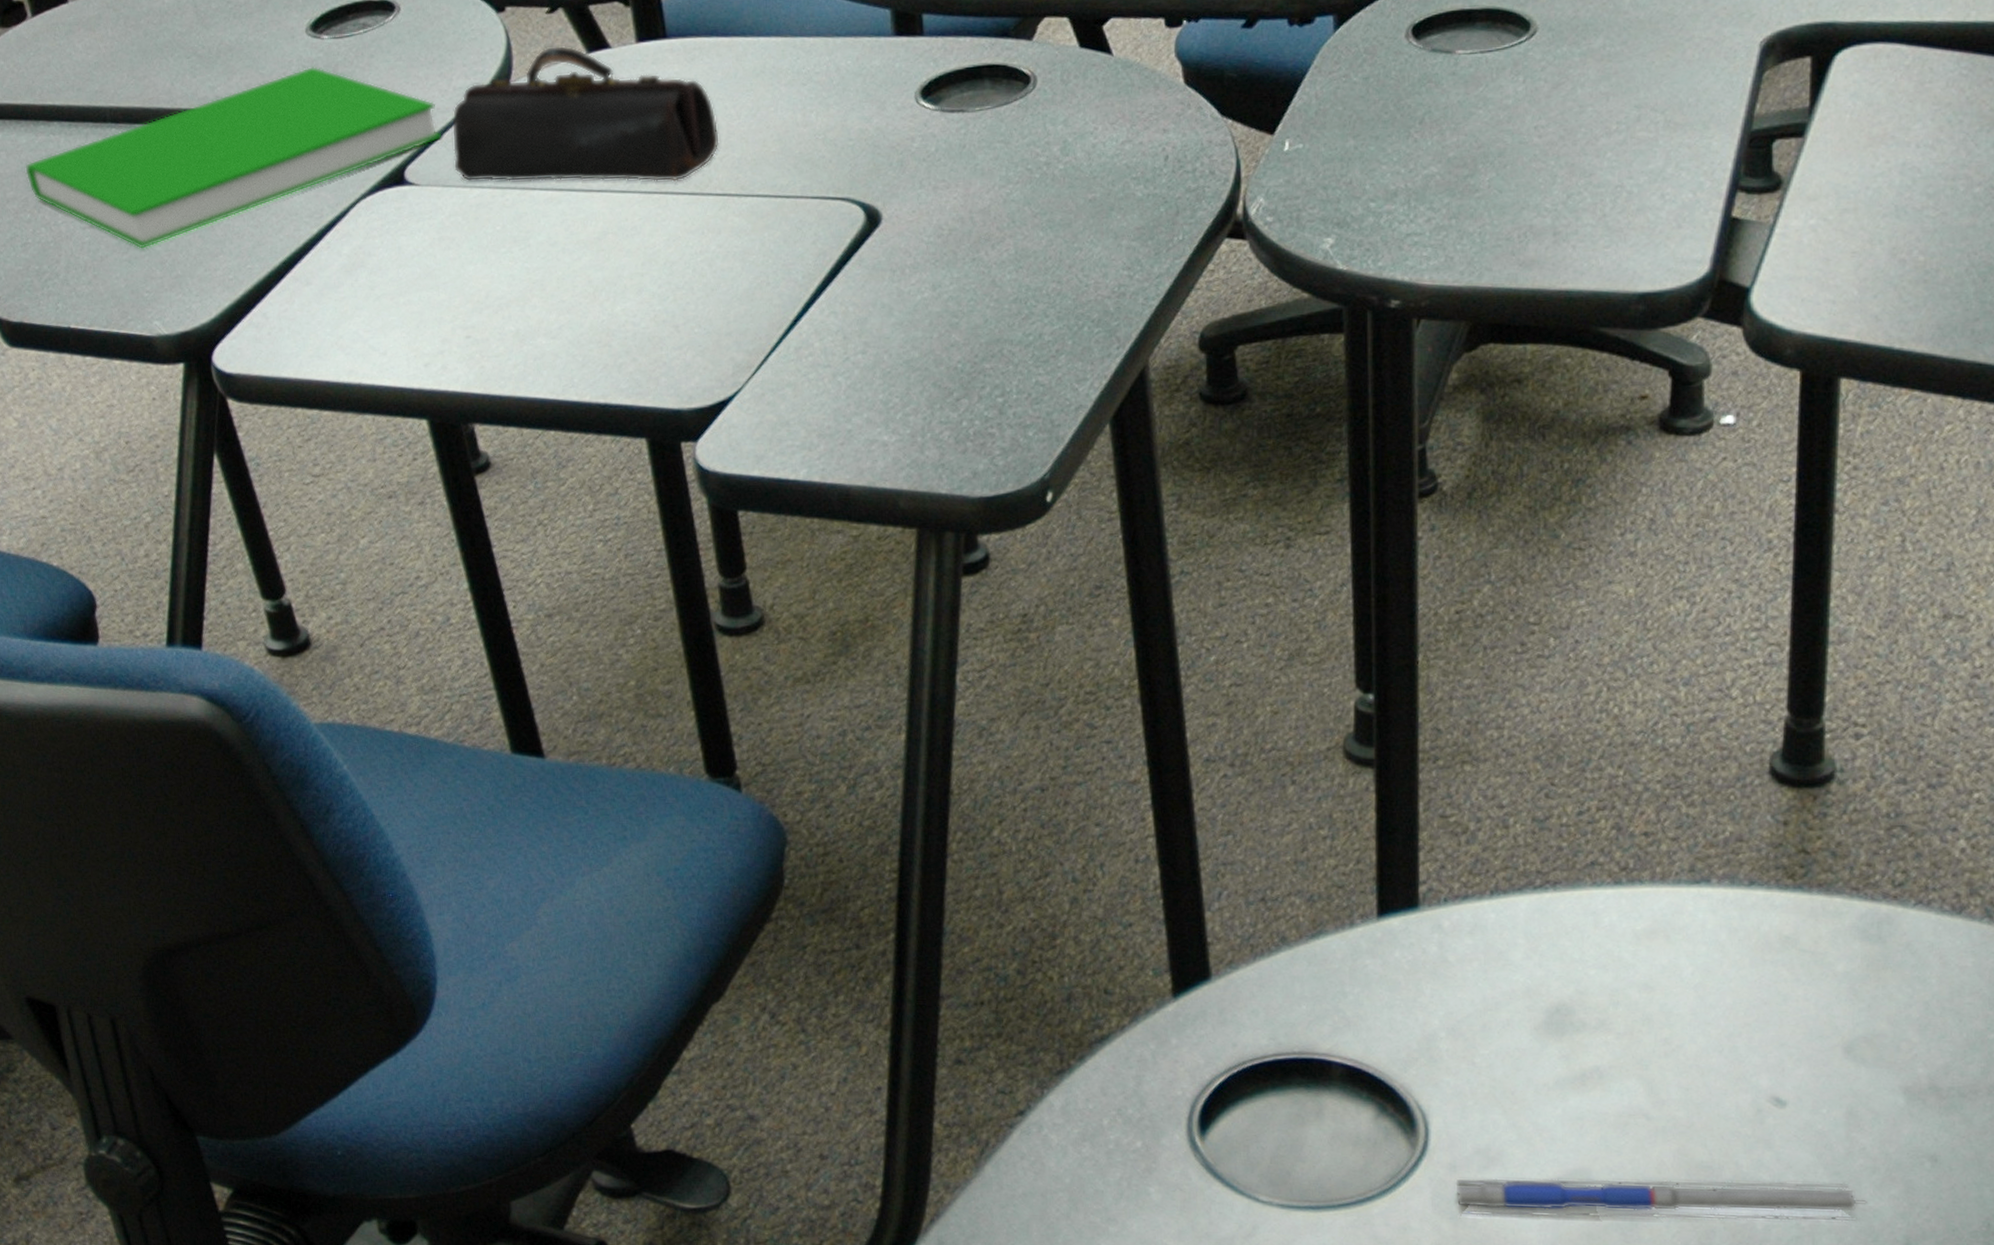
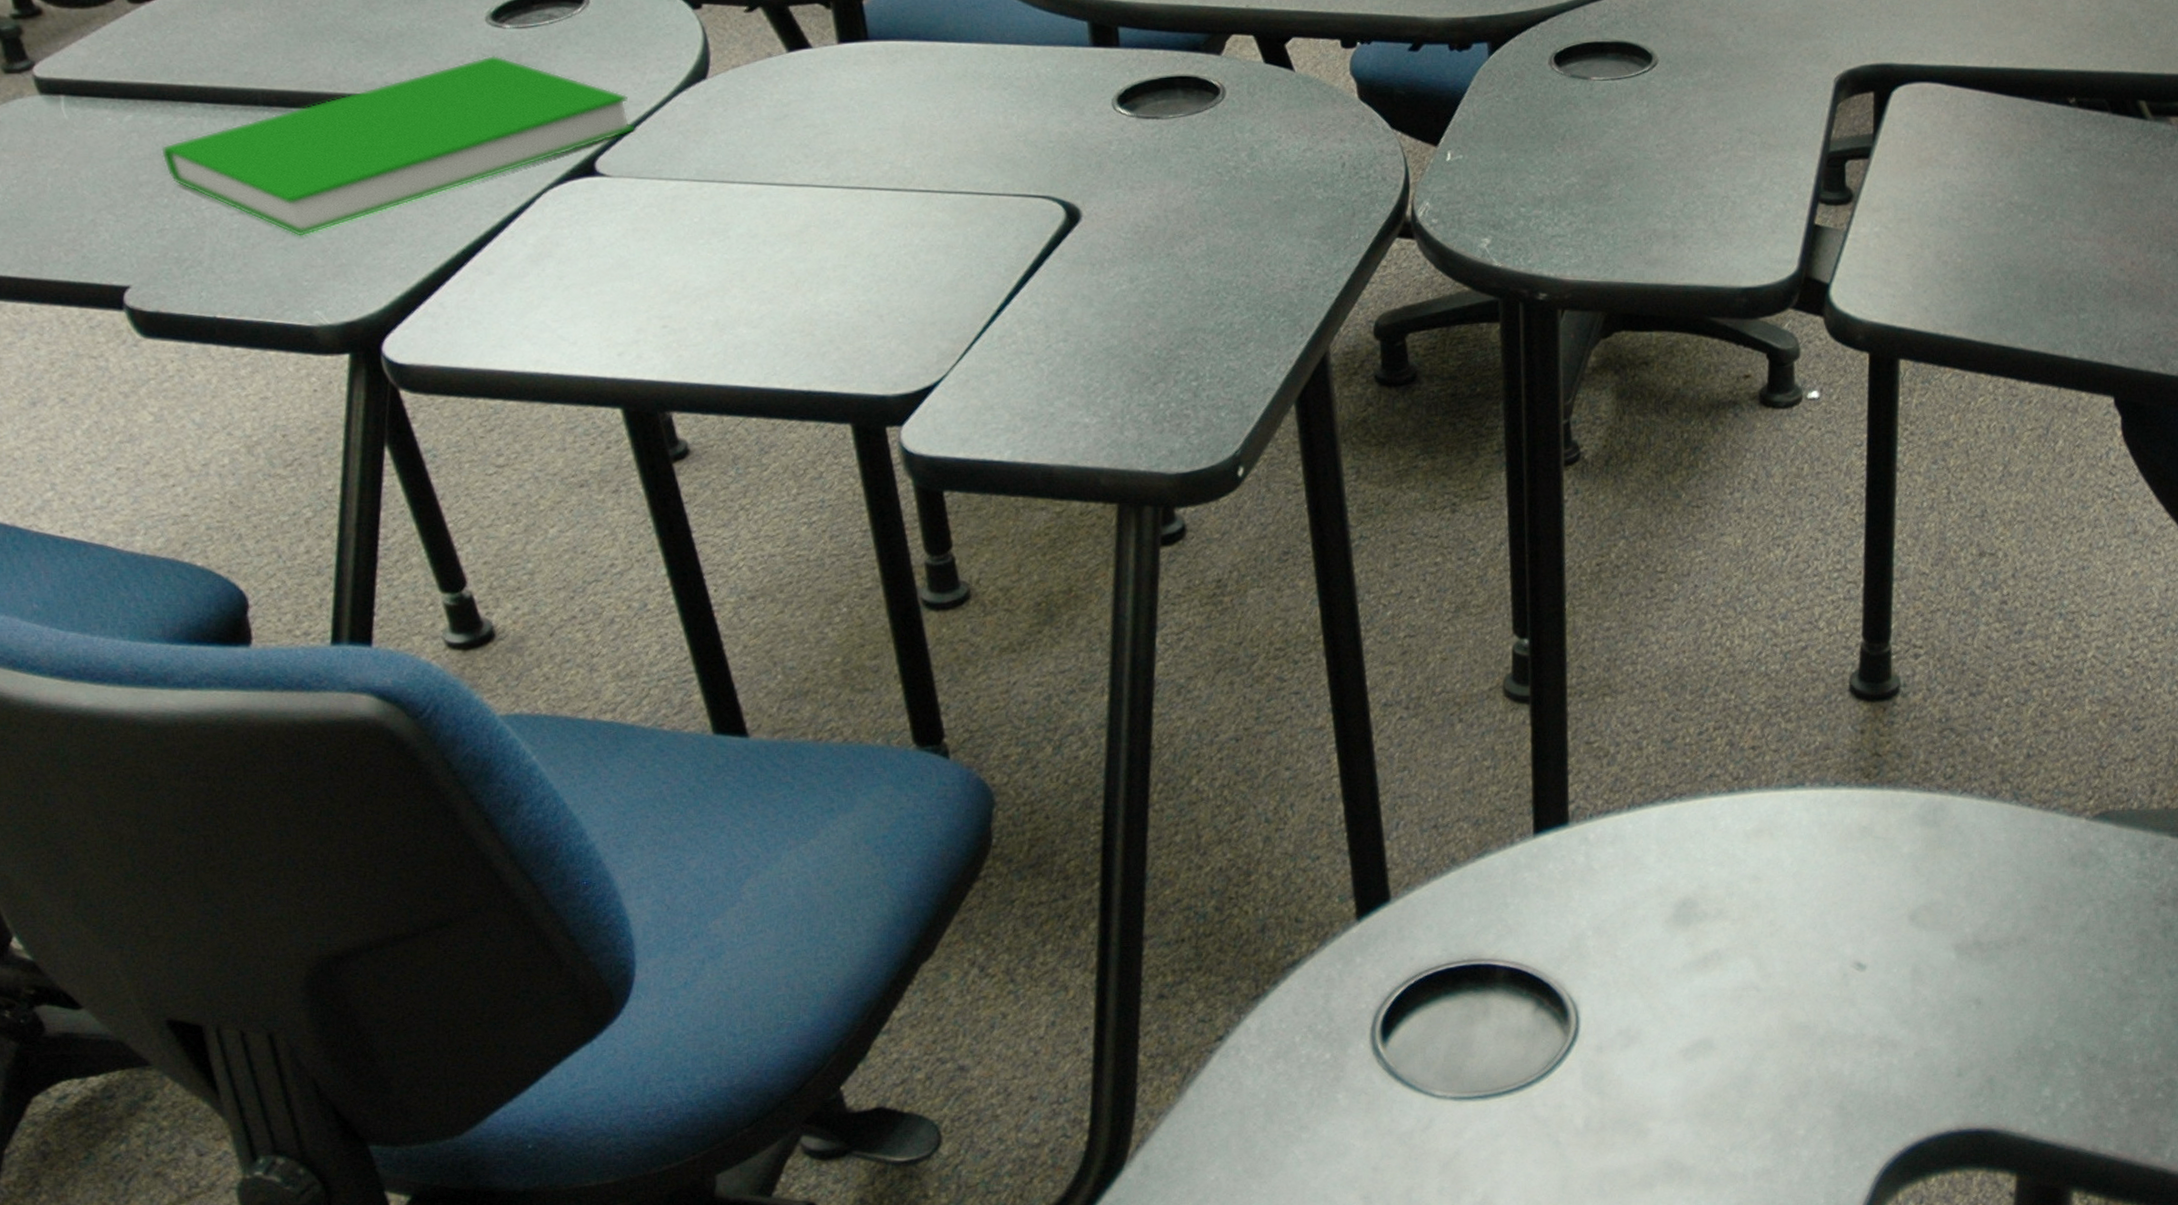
pencil case: present [451,45,719,182] -> none [645,43,922,178]
pen: present [1456,1177,1867,1222] -> none [1602,1028,1929,1089]

